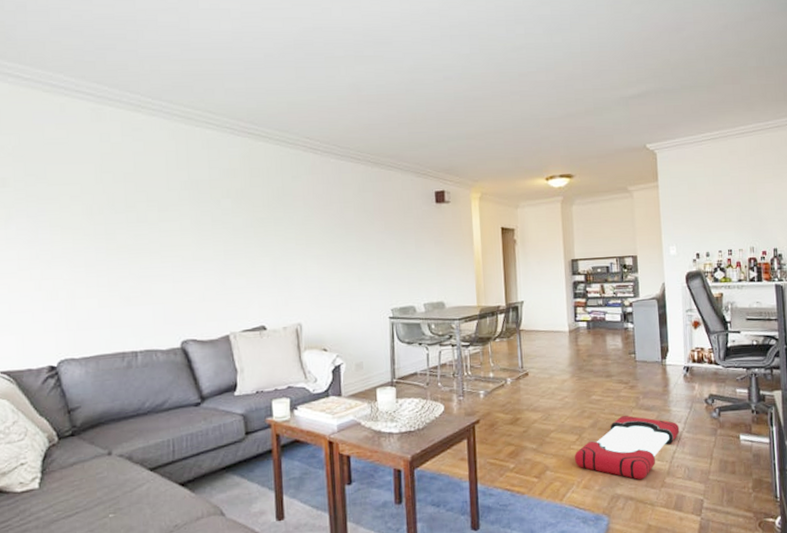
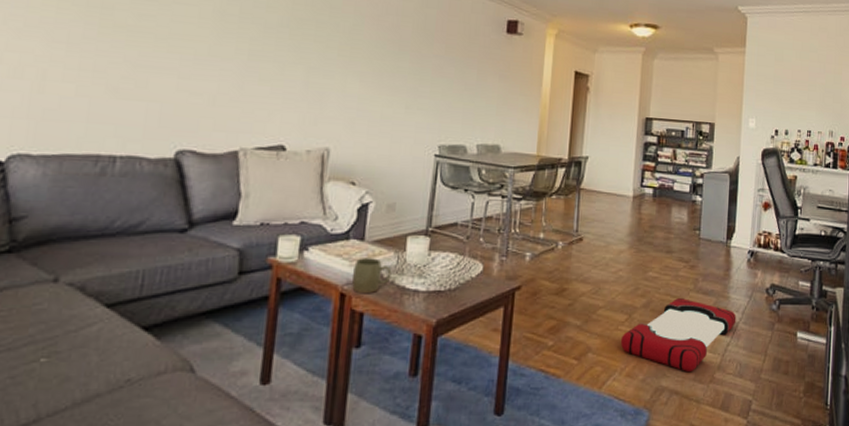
mug: none [336,410,368,440] -> present [352,258,392,294]

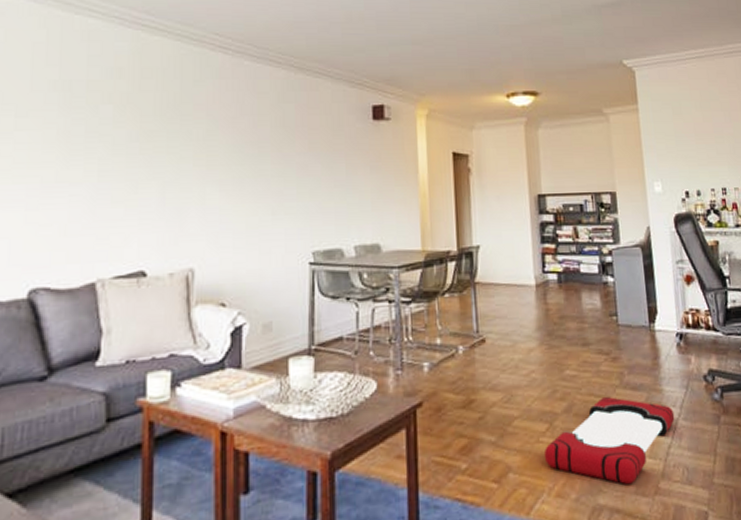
mug: present [352,258,392,294] -> none [233,387,275,430]

